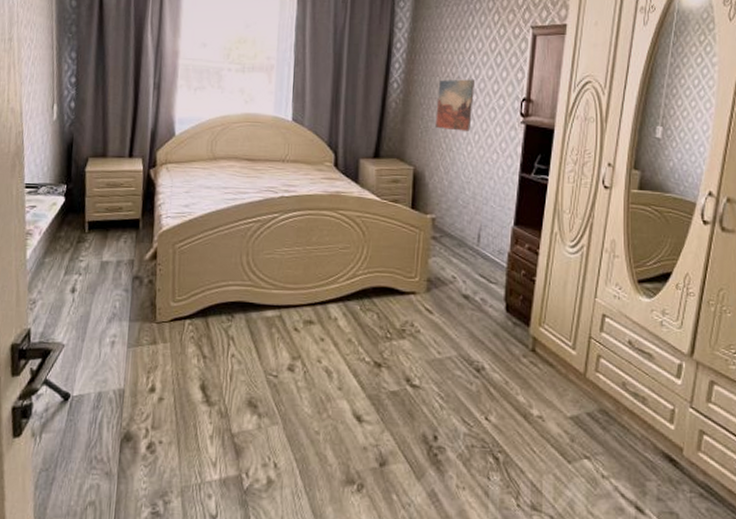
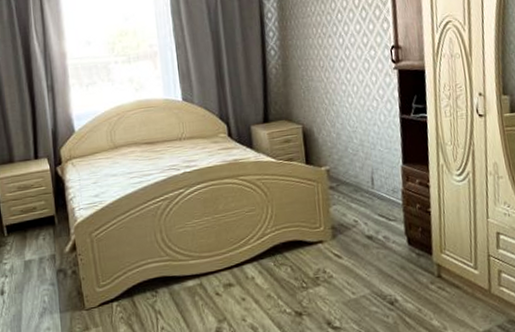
wall art: present [435,79,474,131] -> none [312,36,349,87]

